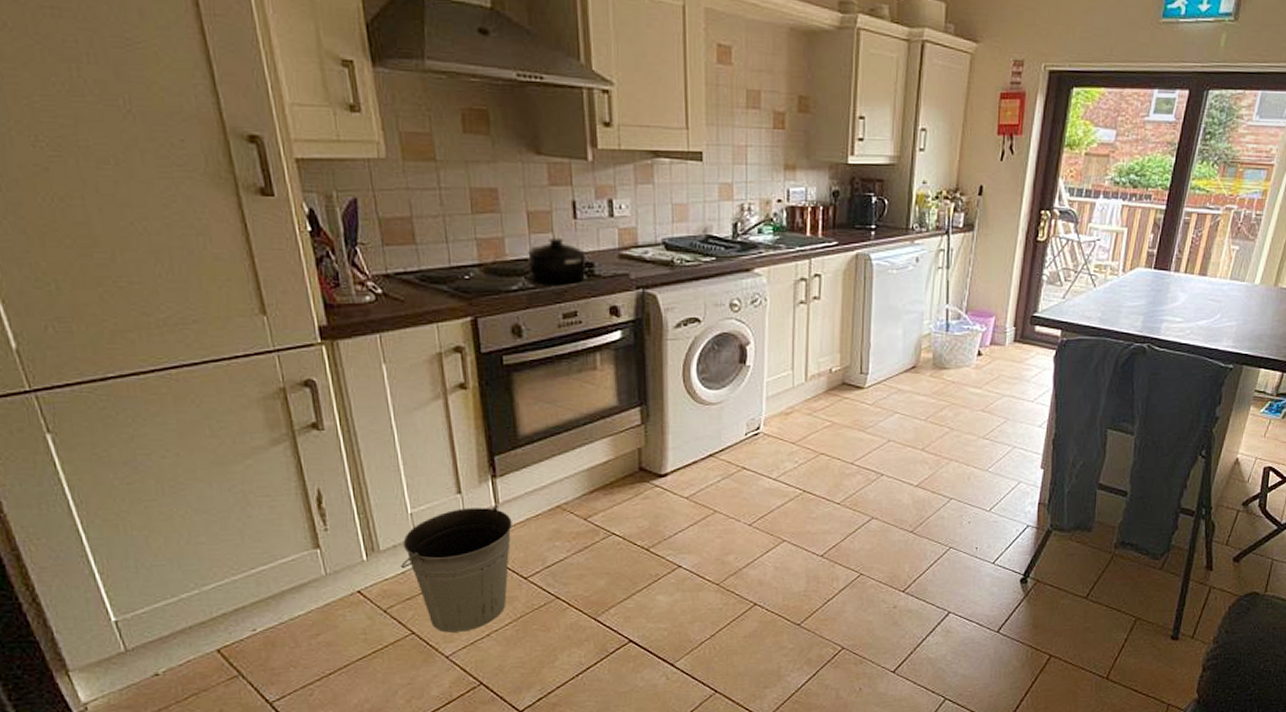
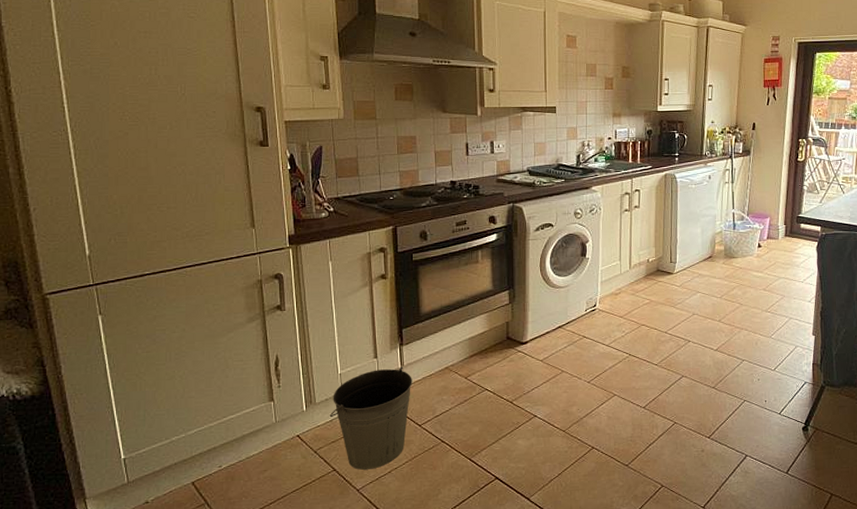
saucepan: present [528,237,587,285] -> none [434,168,474,202]

